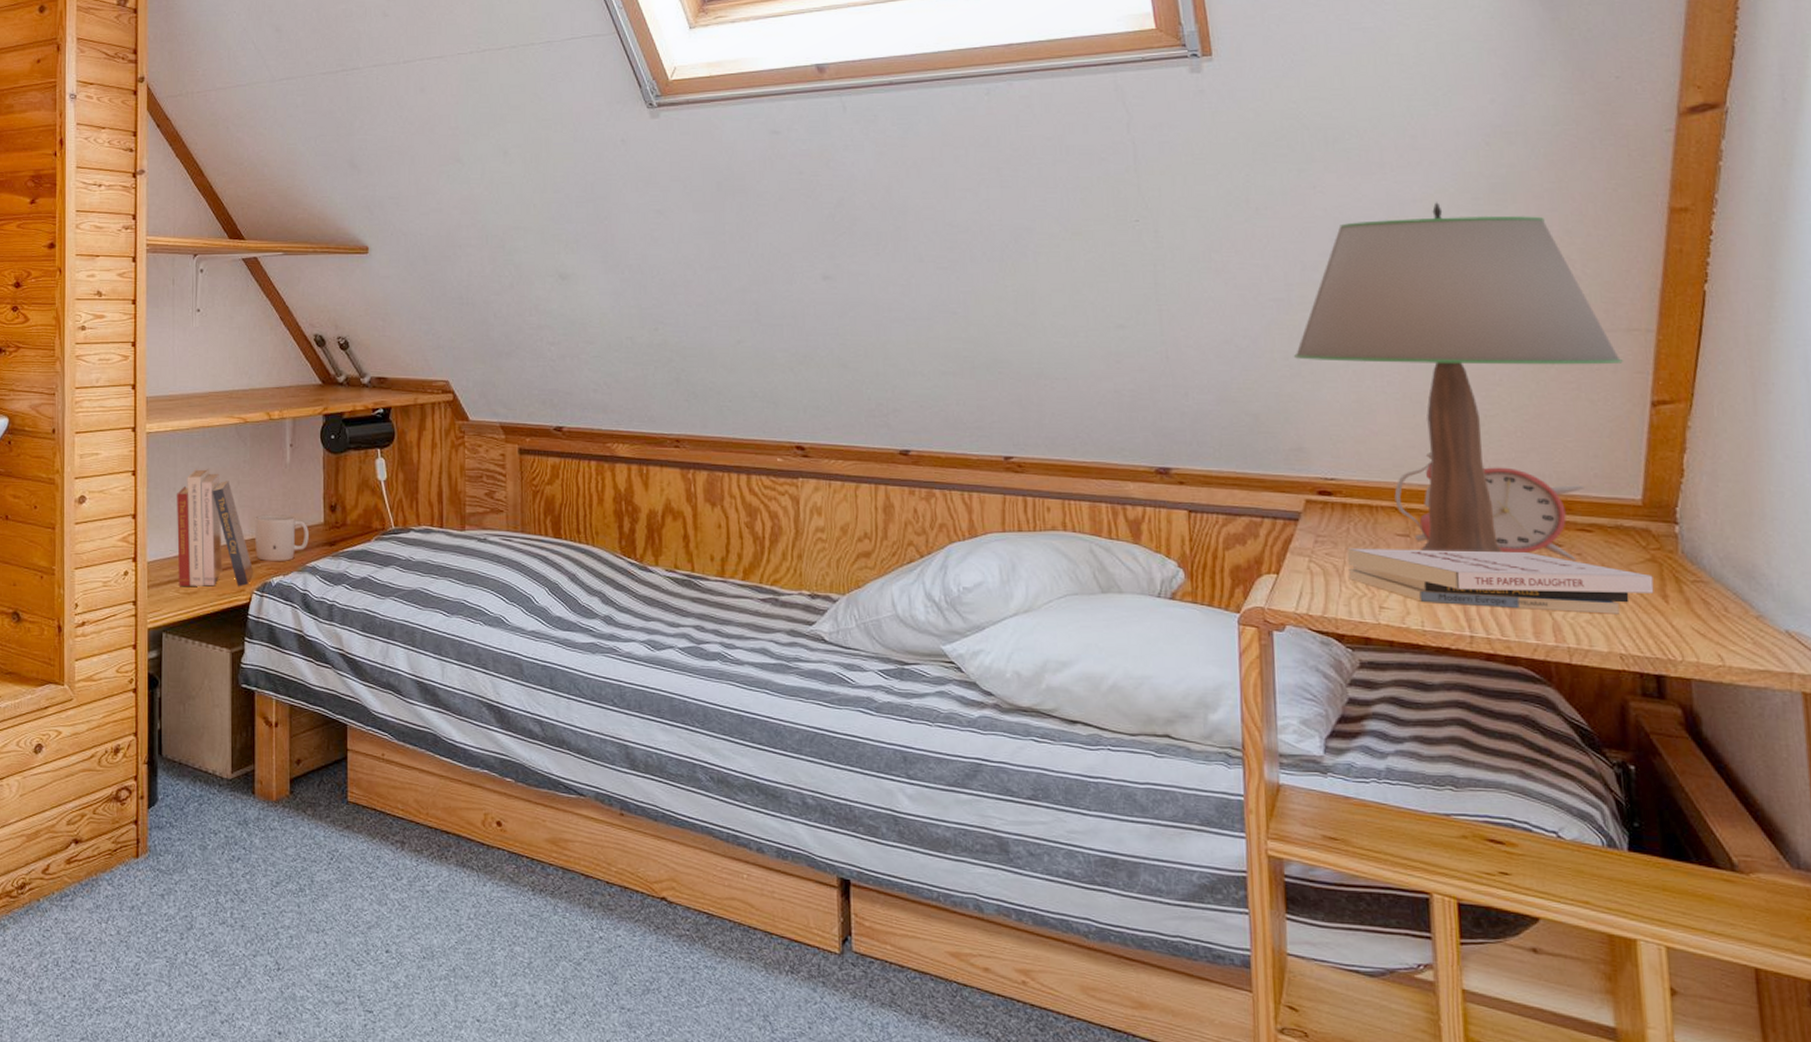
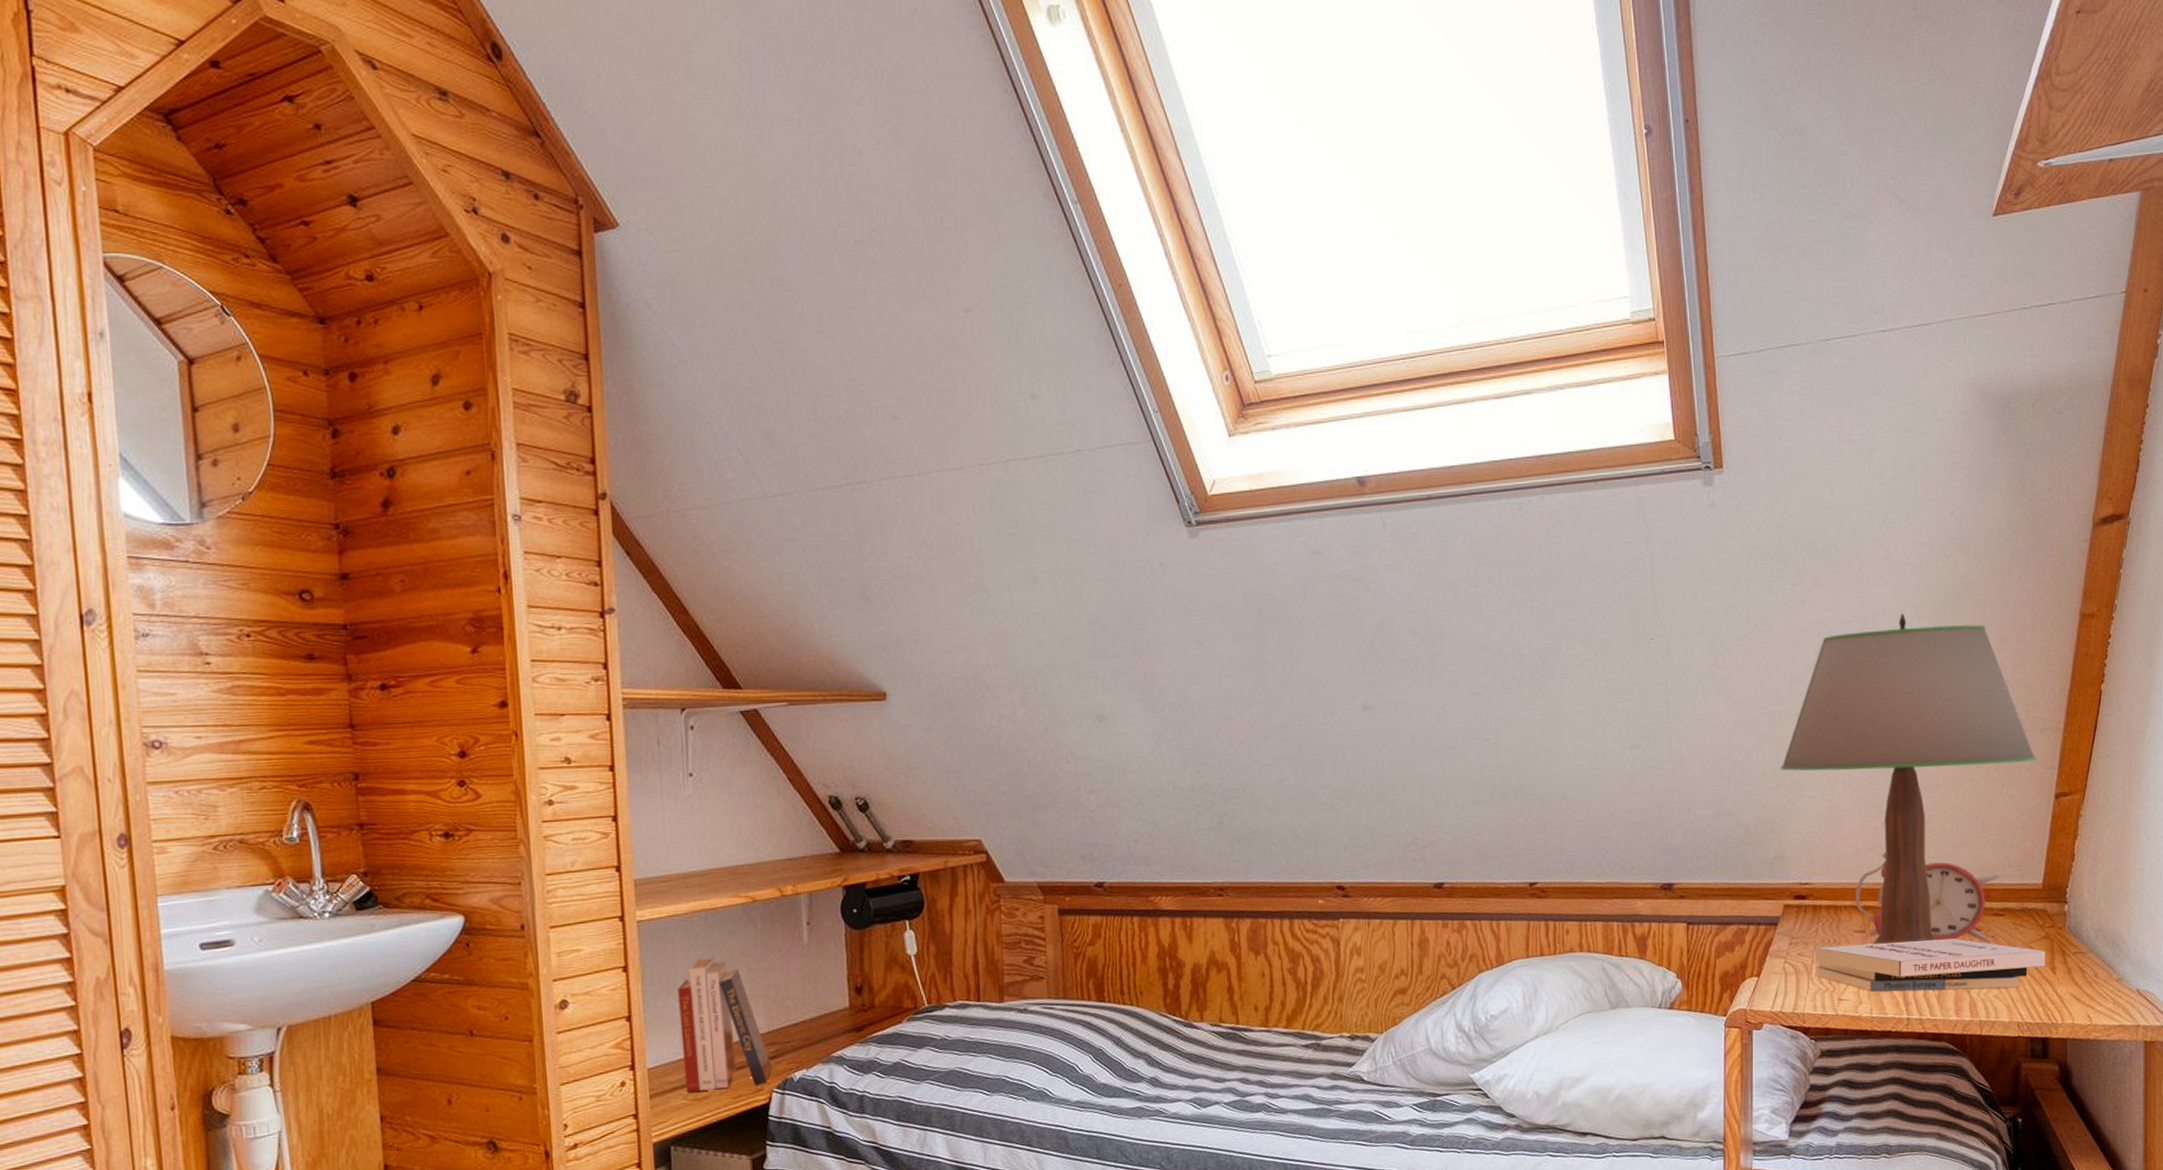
mug: present [254,514,309,561] -> none [769,1001,833,1055]

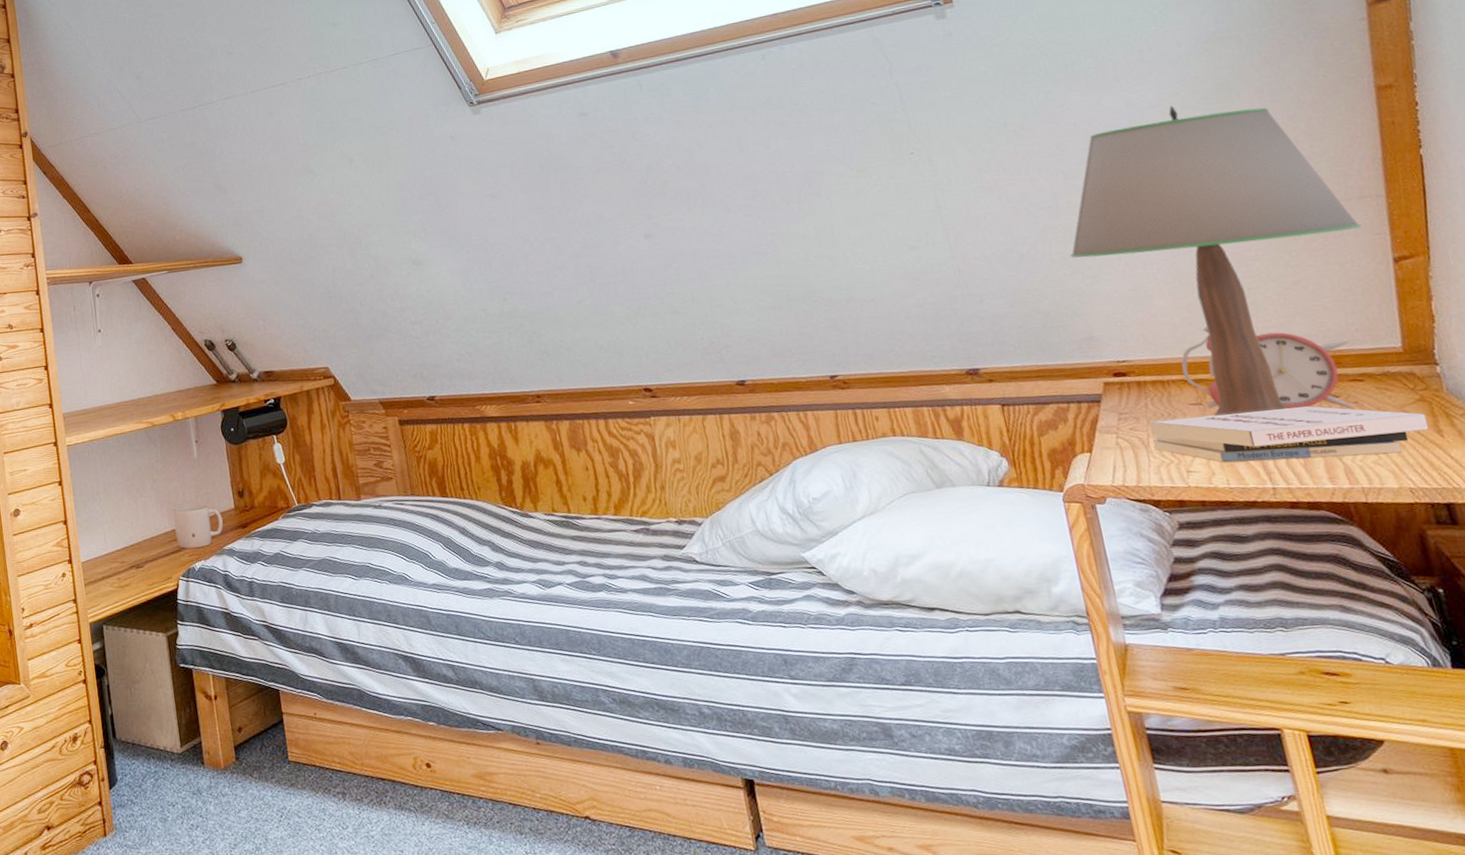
books: present [678,957,773,1092] -> none [100,472,178,581]
mug: none [769,1001,833,1055] -> present [171,504,223,549]

